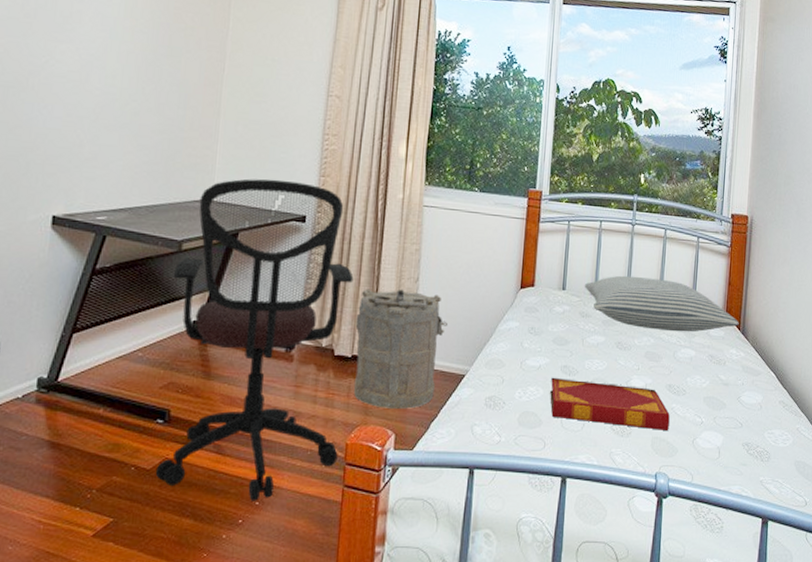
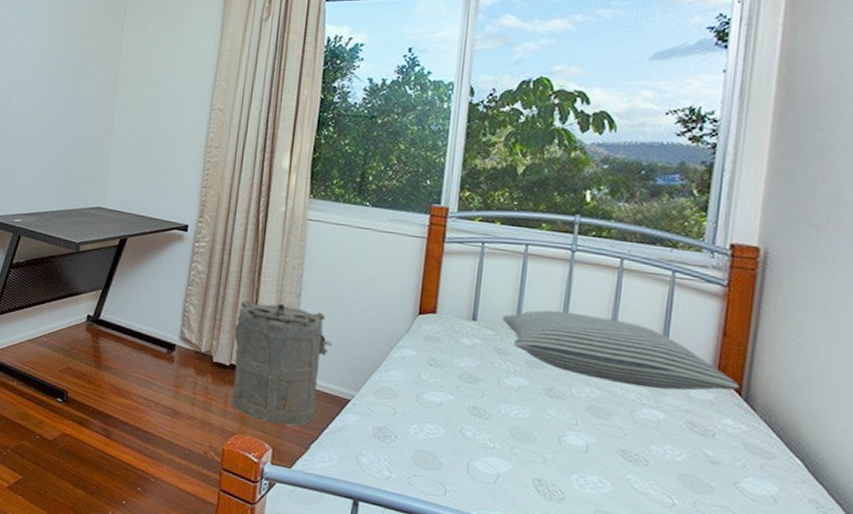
office chair: present [155,179,354,501] -> none [55,189,233,487]
hardback book: present [550,378,670,430] -> none [453,418,623,505]

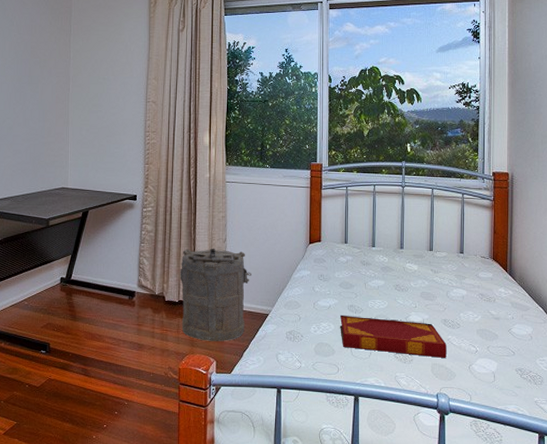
hardback book: none [453,418,623,505] -> present [340,316,447,358]
pillow: present [501,310,740,391] -> none [363,229,506,275]

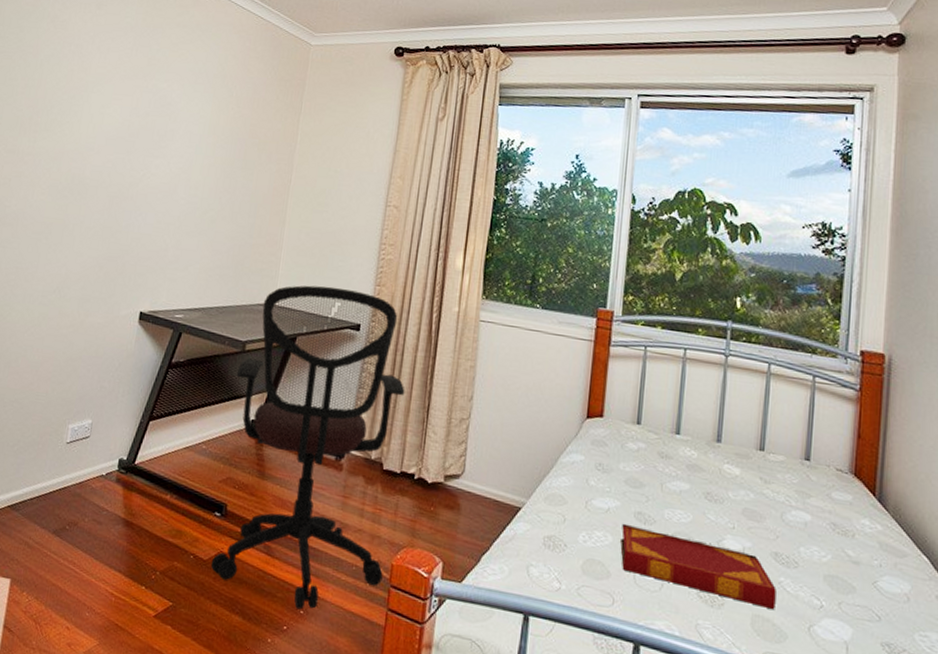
office chair: none [43,169,176,411] -> present [211,285,405,610]
laundry hamper: present [180,248,252,341] -> none [401,403,504,537]

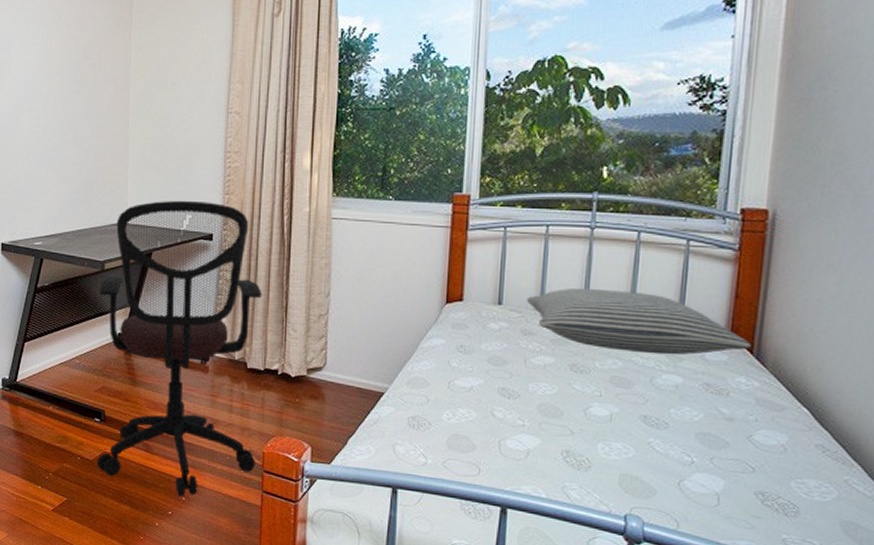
hardback book: present [620,525,776,609] -> none [485,401,645,468]
pillow: none [663,413,874,492] -> present [526,287,752,355]

